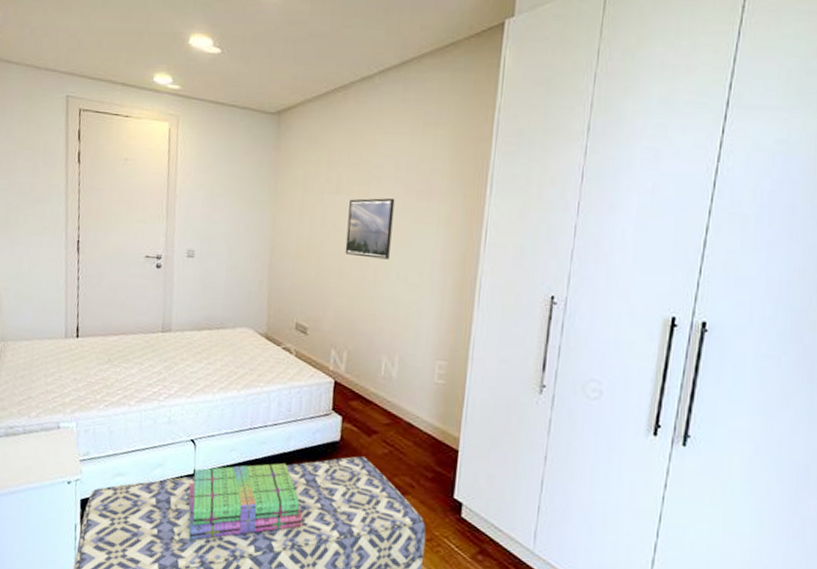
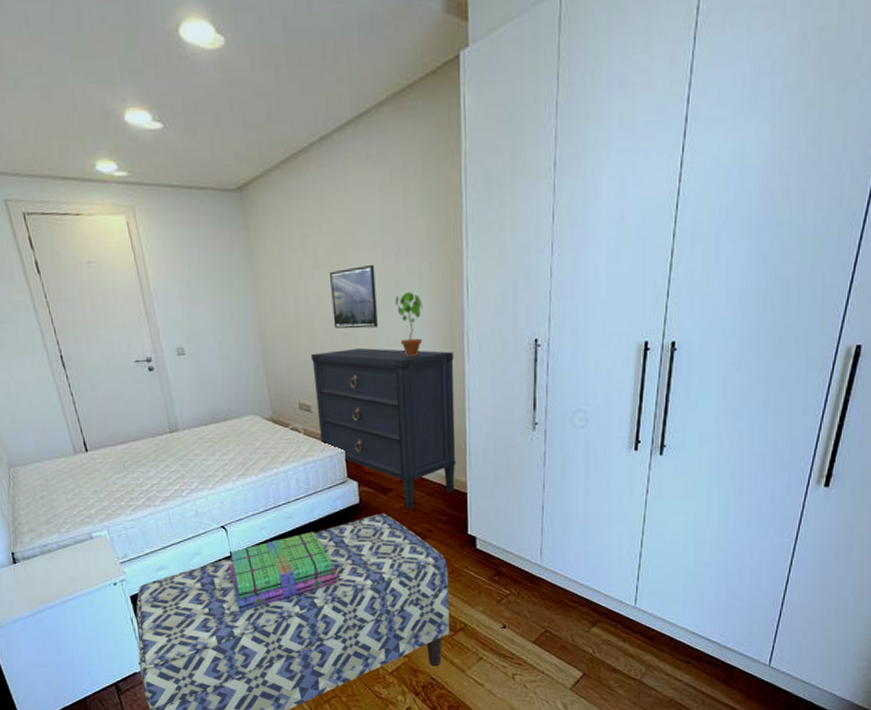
dresser: none [311,275,463,459] -> present [310,347,456,511]
potted plant: none [409,229,438,294] -> present [395,291,423,356]

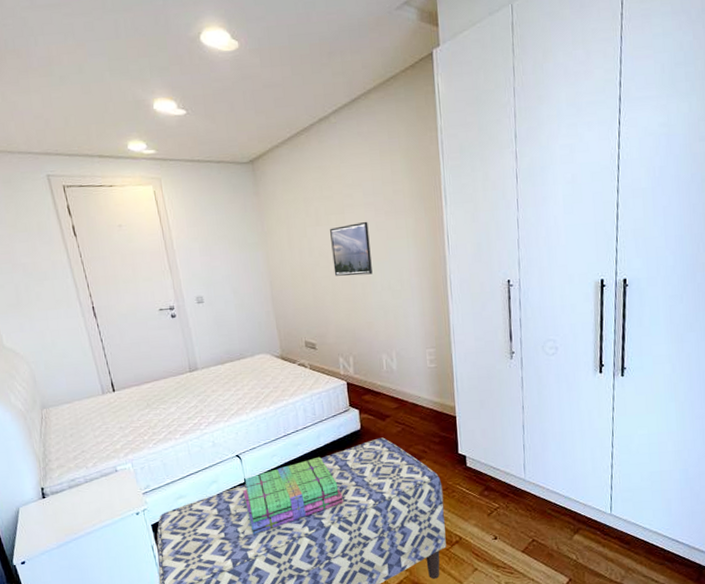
dresser: present [310,347,456,511] -> none [314,292,445,434]
potted plant: present [395,291,423,356] -> none [386,243,411,298]

